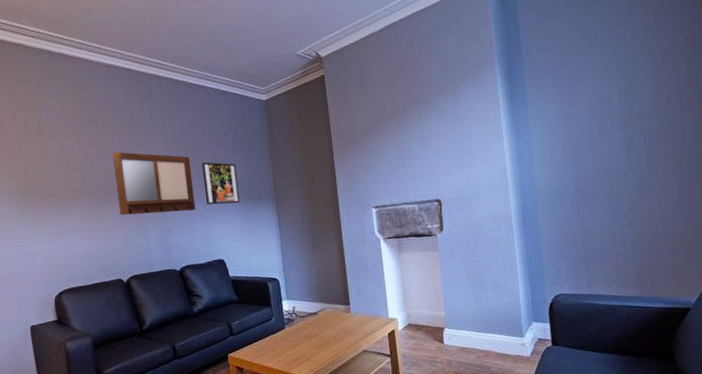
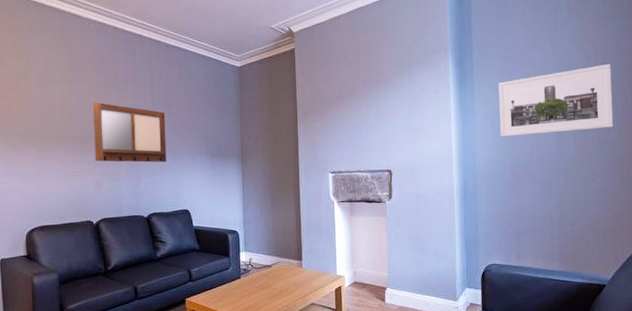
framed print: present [201,162,240,205] -> none [175,119,208,159]
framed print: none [554,60,689,153] -> present [498,63,614,137]

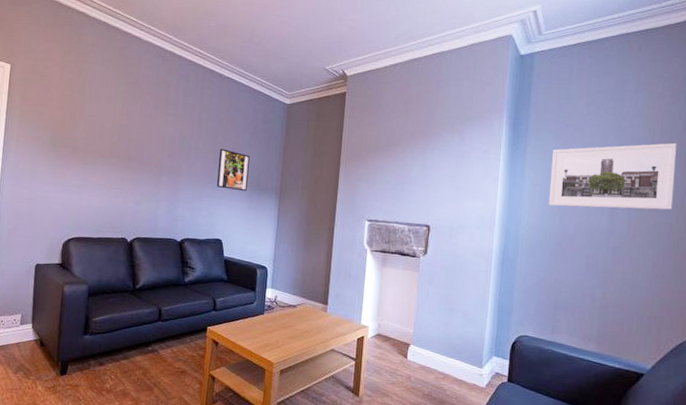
writing board: present [93,102,167,163] -> none [137,123,210,190]
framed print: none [175,119,208,159] -> present [216,148,250,192]

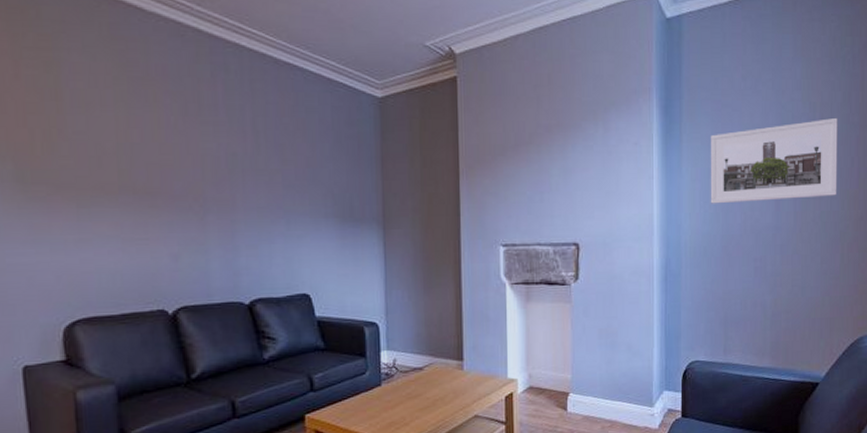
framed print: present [216,148,250,192] -> none [289,167,337,225]

